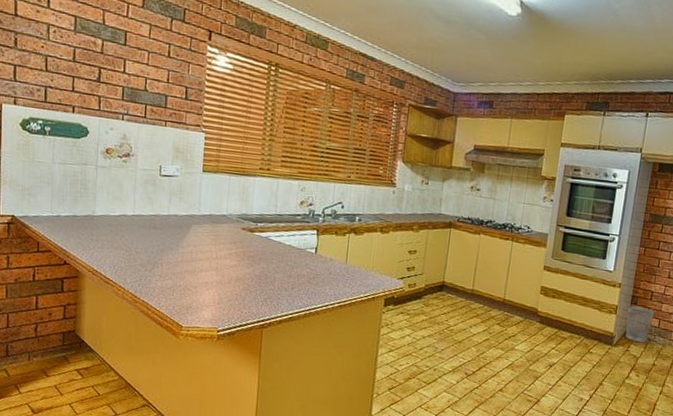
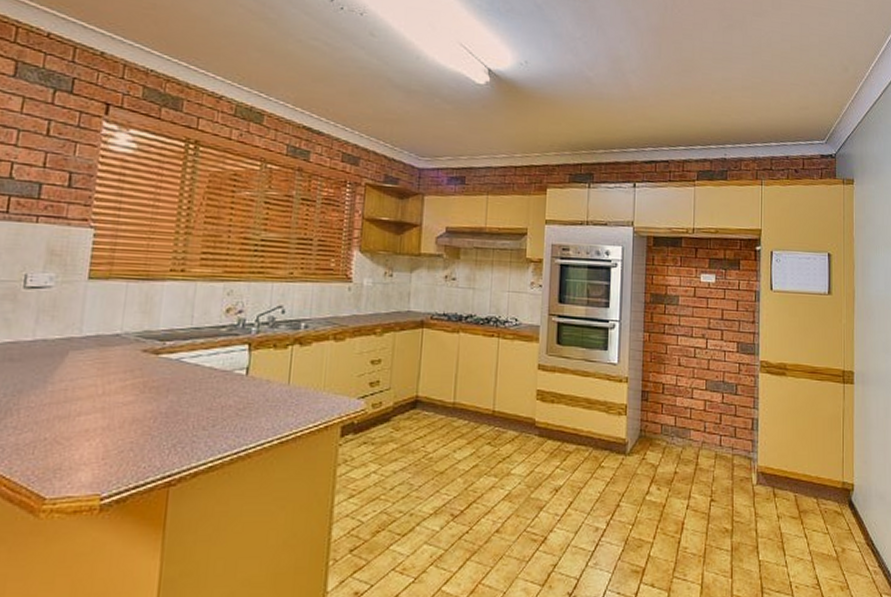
wastebasket: present [625,305,654,343] -> none [638,402,668,448]

